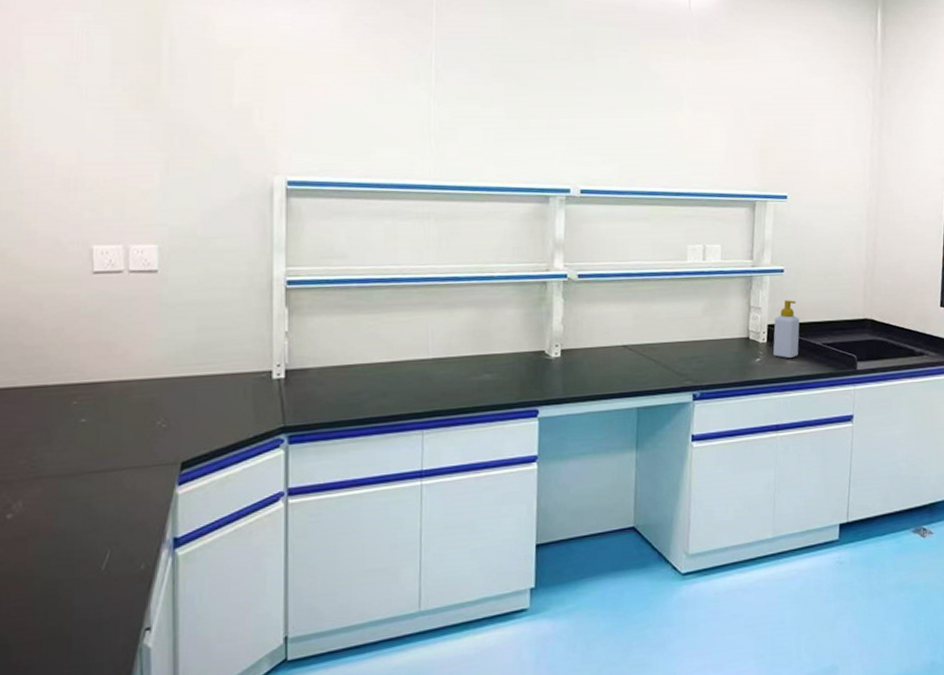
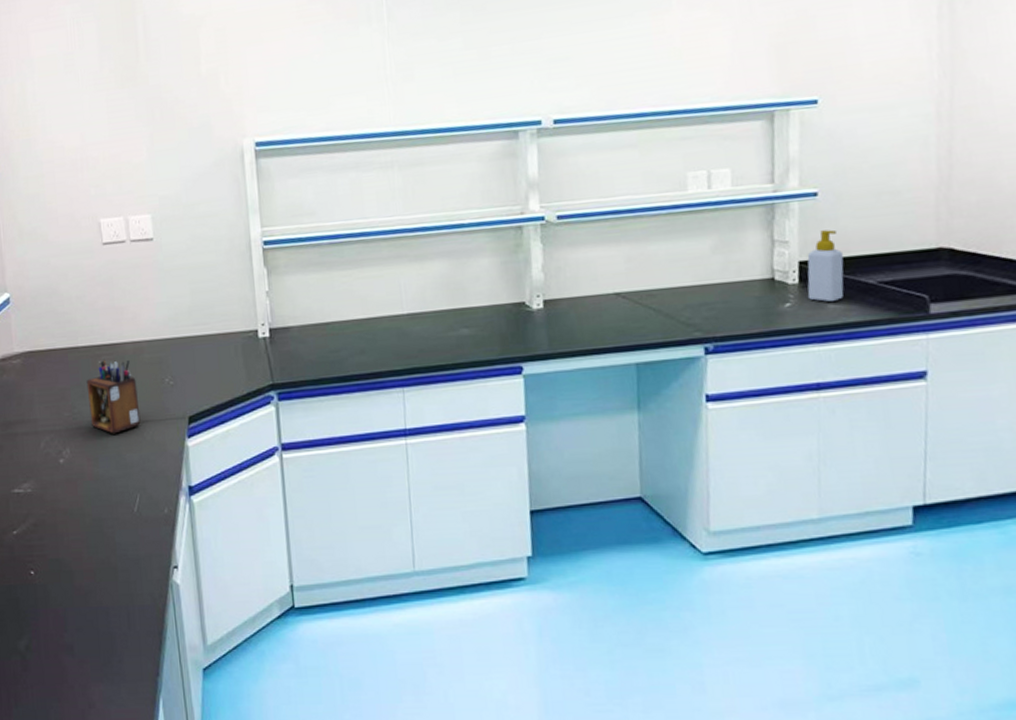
desk organizer: none [54,399,121,484] -> present [86,358,141,434]

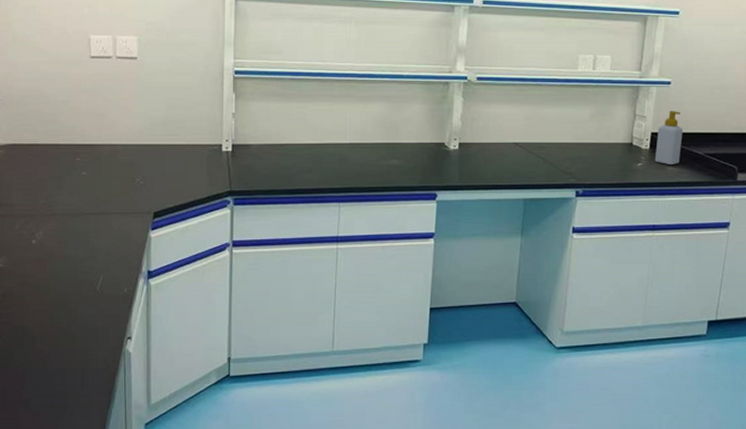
desk organizer: present [86,358,141,434] -> none [63,156,111,222]

